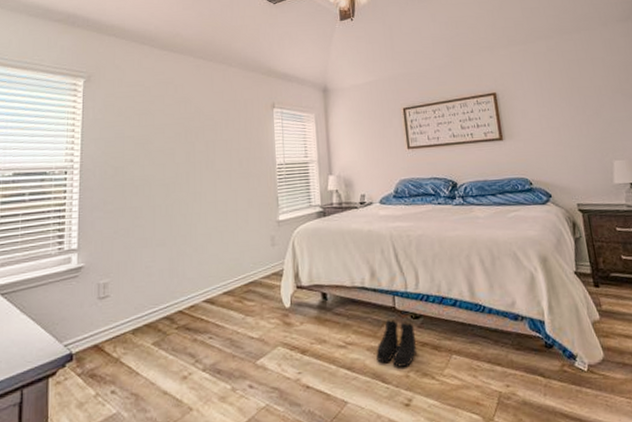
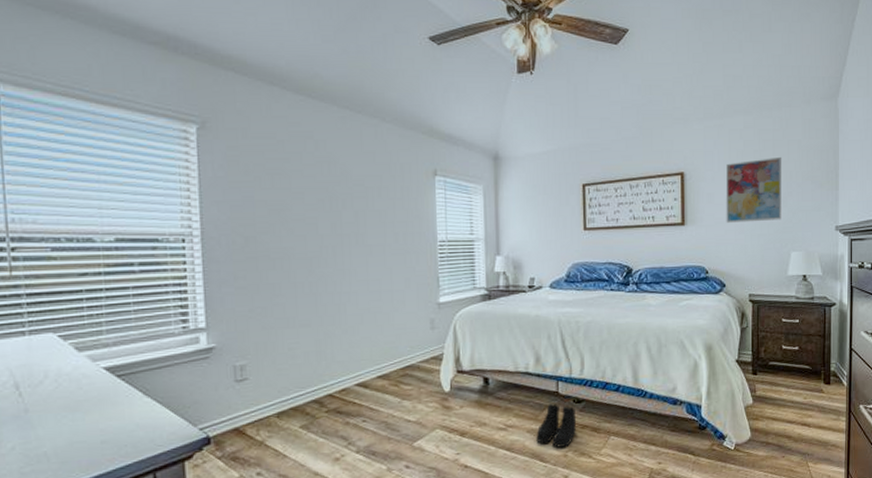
wall art: none [536,73,598,136] -> present [725,156,782,223]

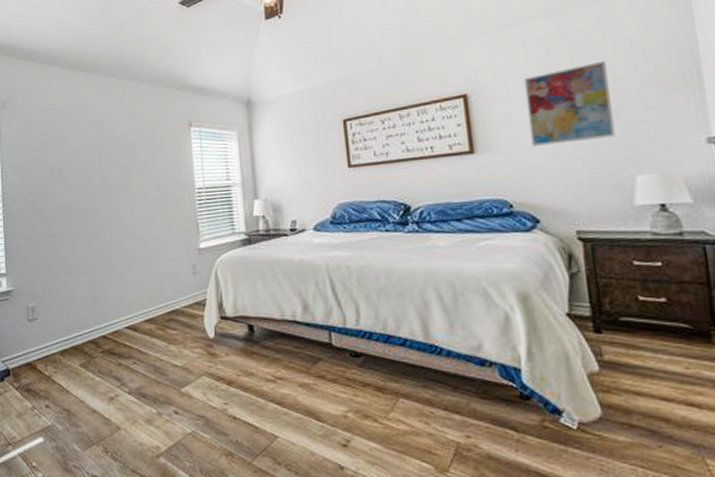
boots: present [536,403,576,448] -> none [309,355,356,406]

